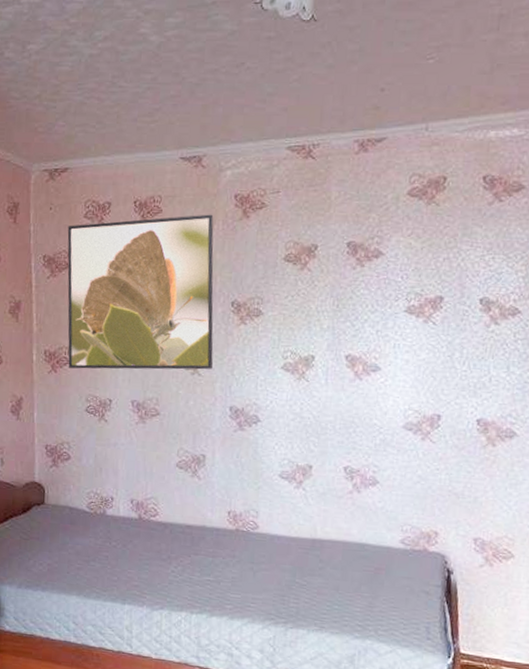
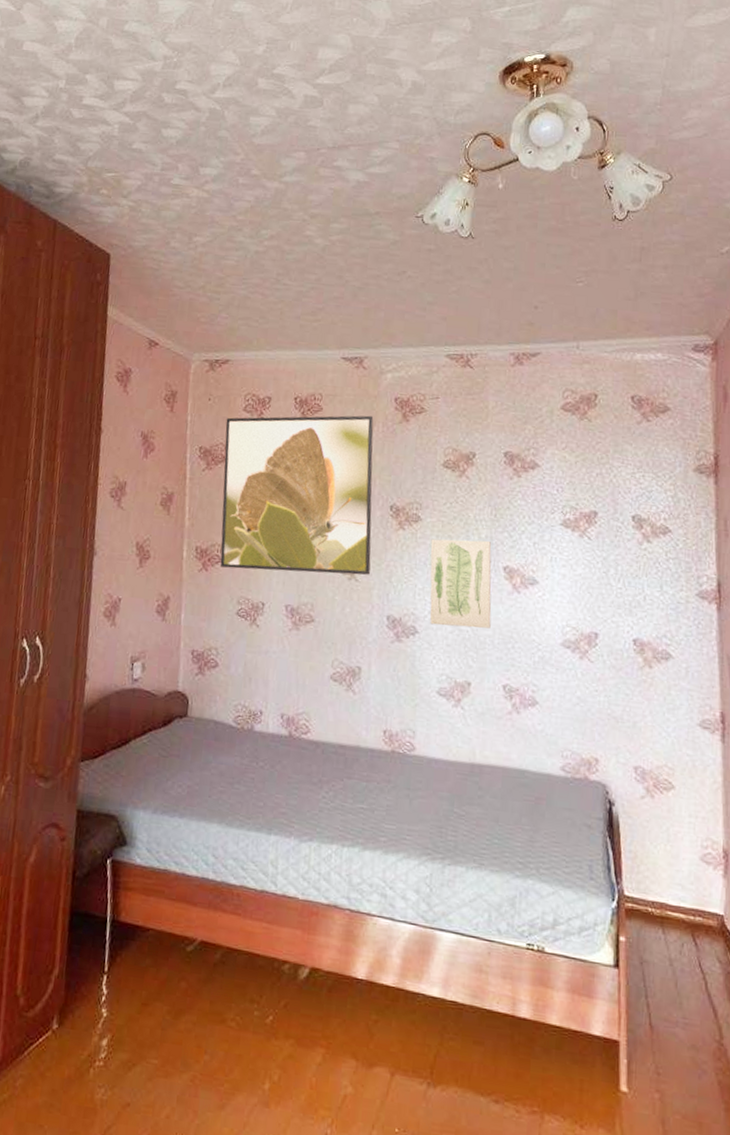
wall art: none [271,331,334,415] -> present [429,538,492,629]

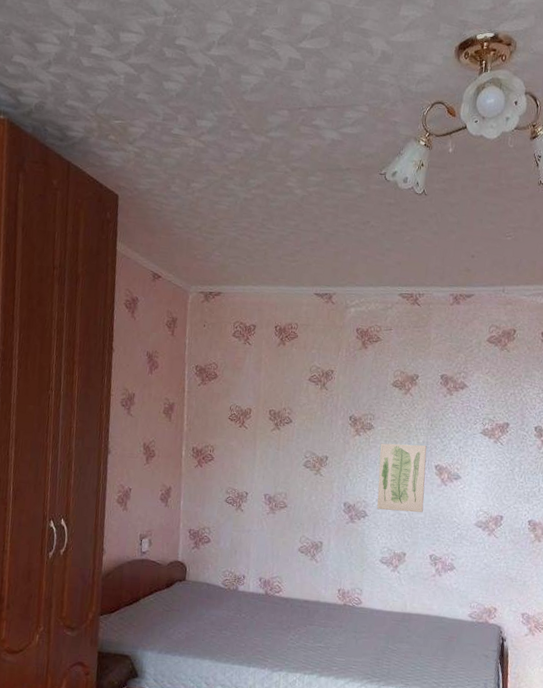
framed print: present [220,415,374,575] -> none [212,341,339,471]

